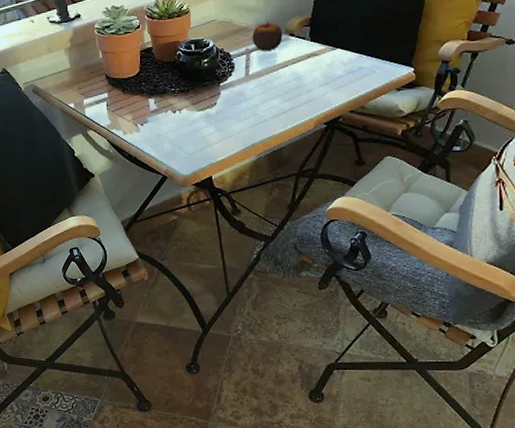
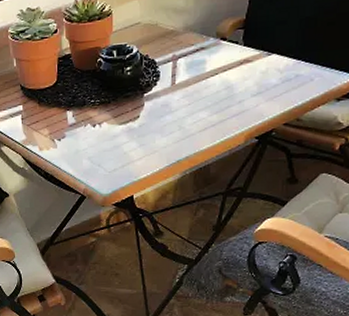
apple: present [252,21,283,51] -> none [180,23,214,57]

